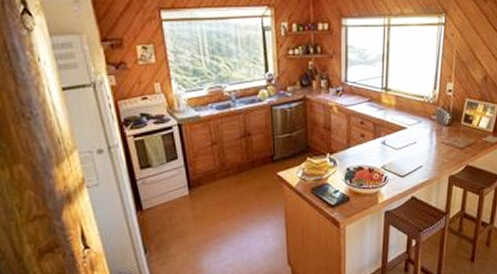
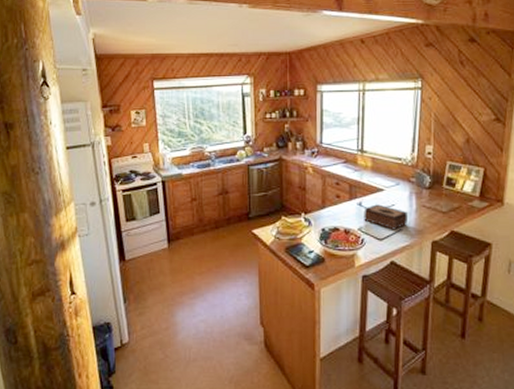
tissue box: none [387,142,429,167] -> present [364,204,409,230]

